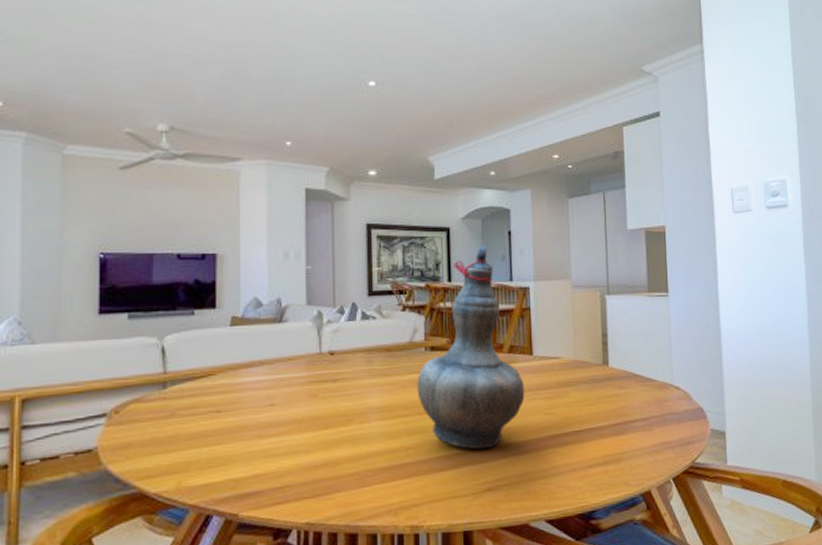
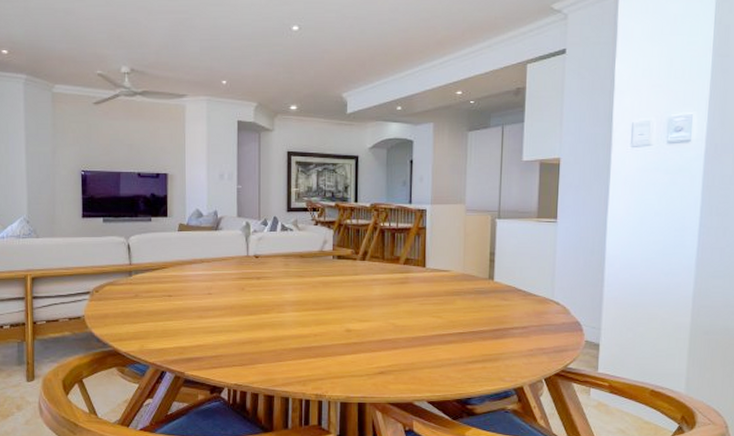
decorative vase: present [417,244,525,450] -> none [325,171,417,341]

